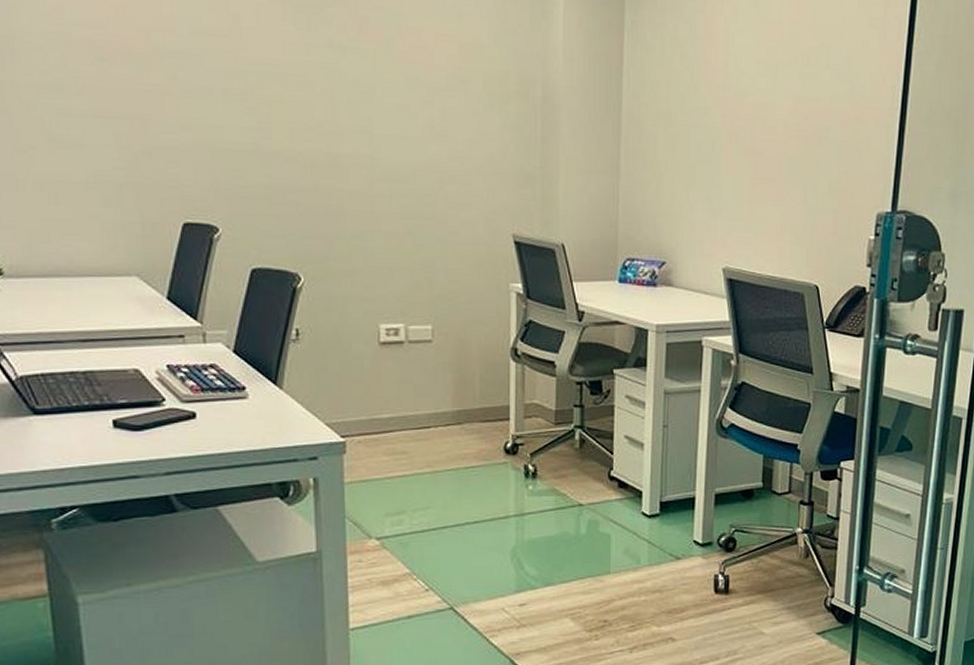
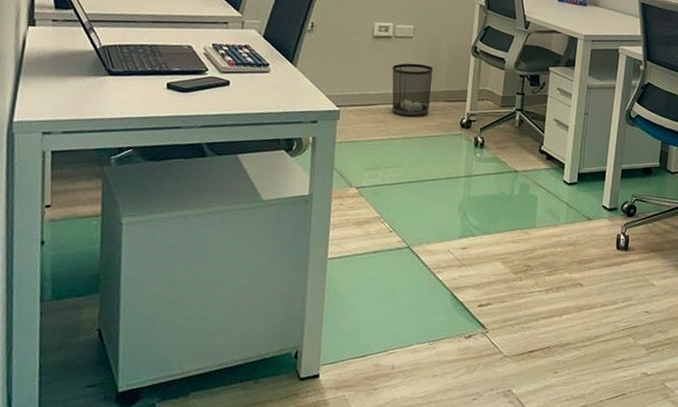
waste bin: none [409,375,463,444] -> present [392,63,433,117]

